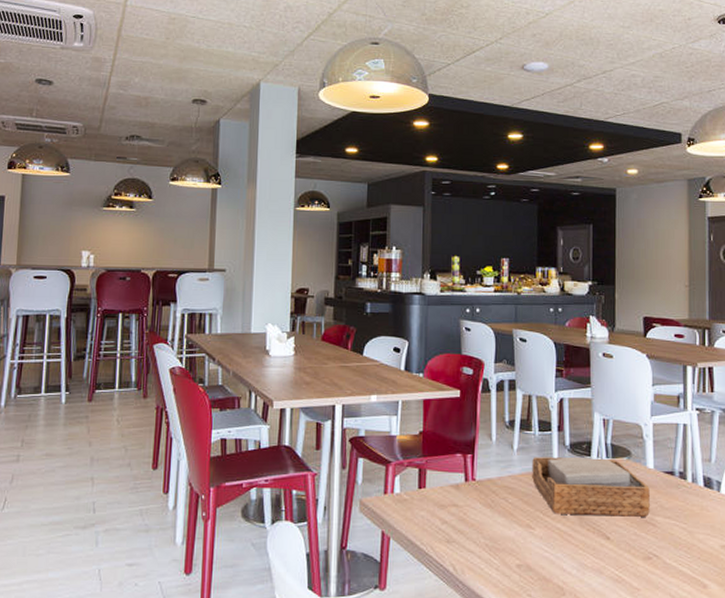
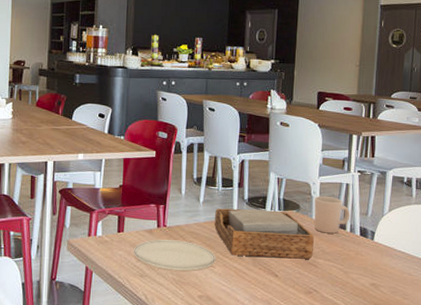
plate: none [437,496,536,535] -> present [133,239,216,272]
mug: none [648,439,691,485] -> present [314,195,351,234]

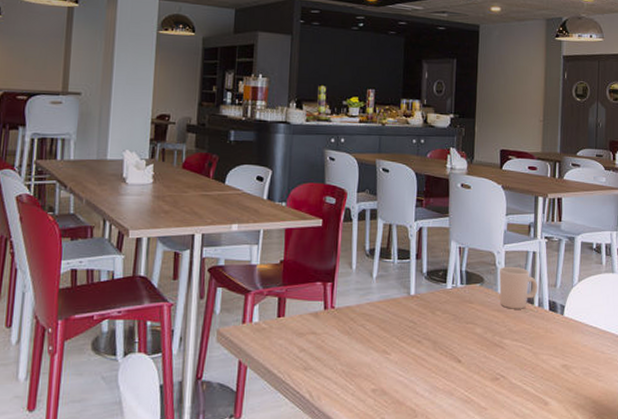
plate: present [133,239,216,272] -> none [295,324,392,361]
napkin holder: present [214,208,314,259] -> none [390,283,500,340]

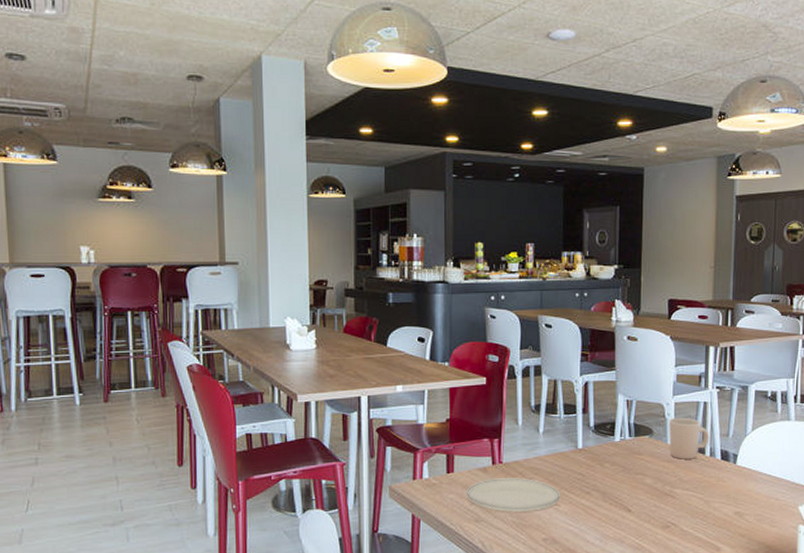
plate: none [295,324,392,361] -> present [465,478,561,513]

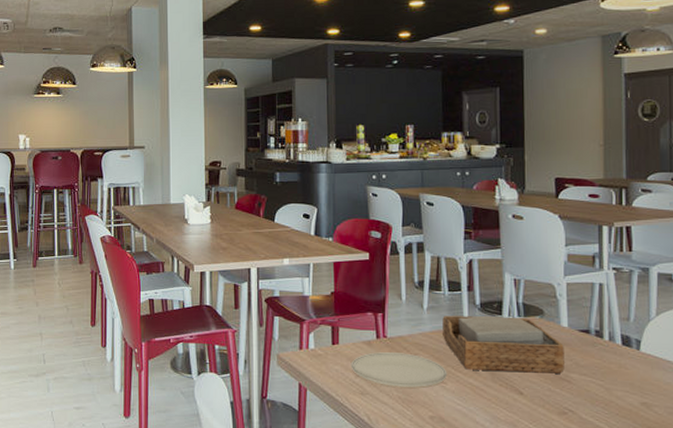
napkin holder: none [557,436,670,491] -> present [442,315,565,374]
mug: present [669,417,710,459] -> none [561,298,608,343]

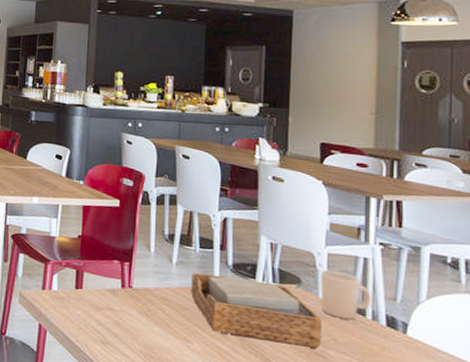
plate: present [350,352,448,389] -> none [93,301,194,346]
mug: none [561,298,608,343] -> present [320,269,371,320]

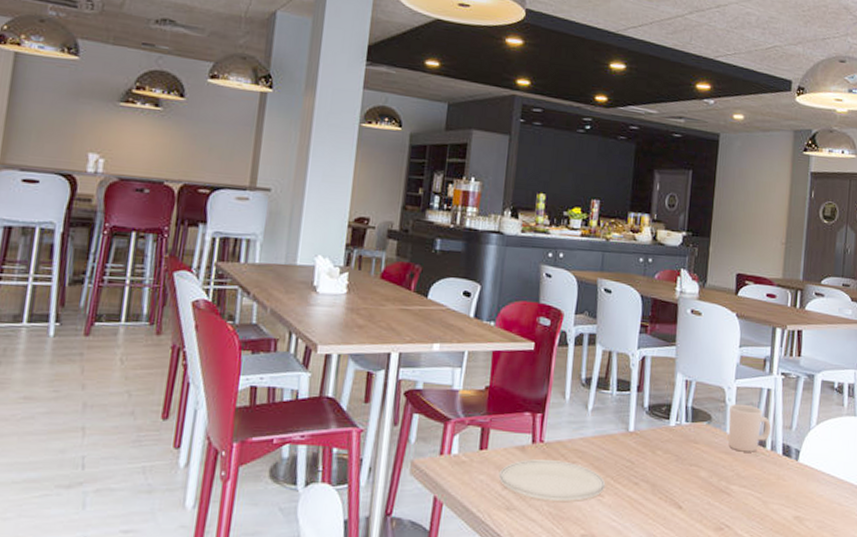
plate: none [93,301,194,346] -> present [498,459,606,503]
napkin holder: present [191,272,321,349] -> none [605,418,728,485]

